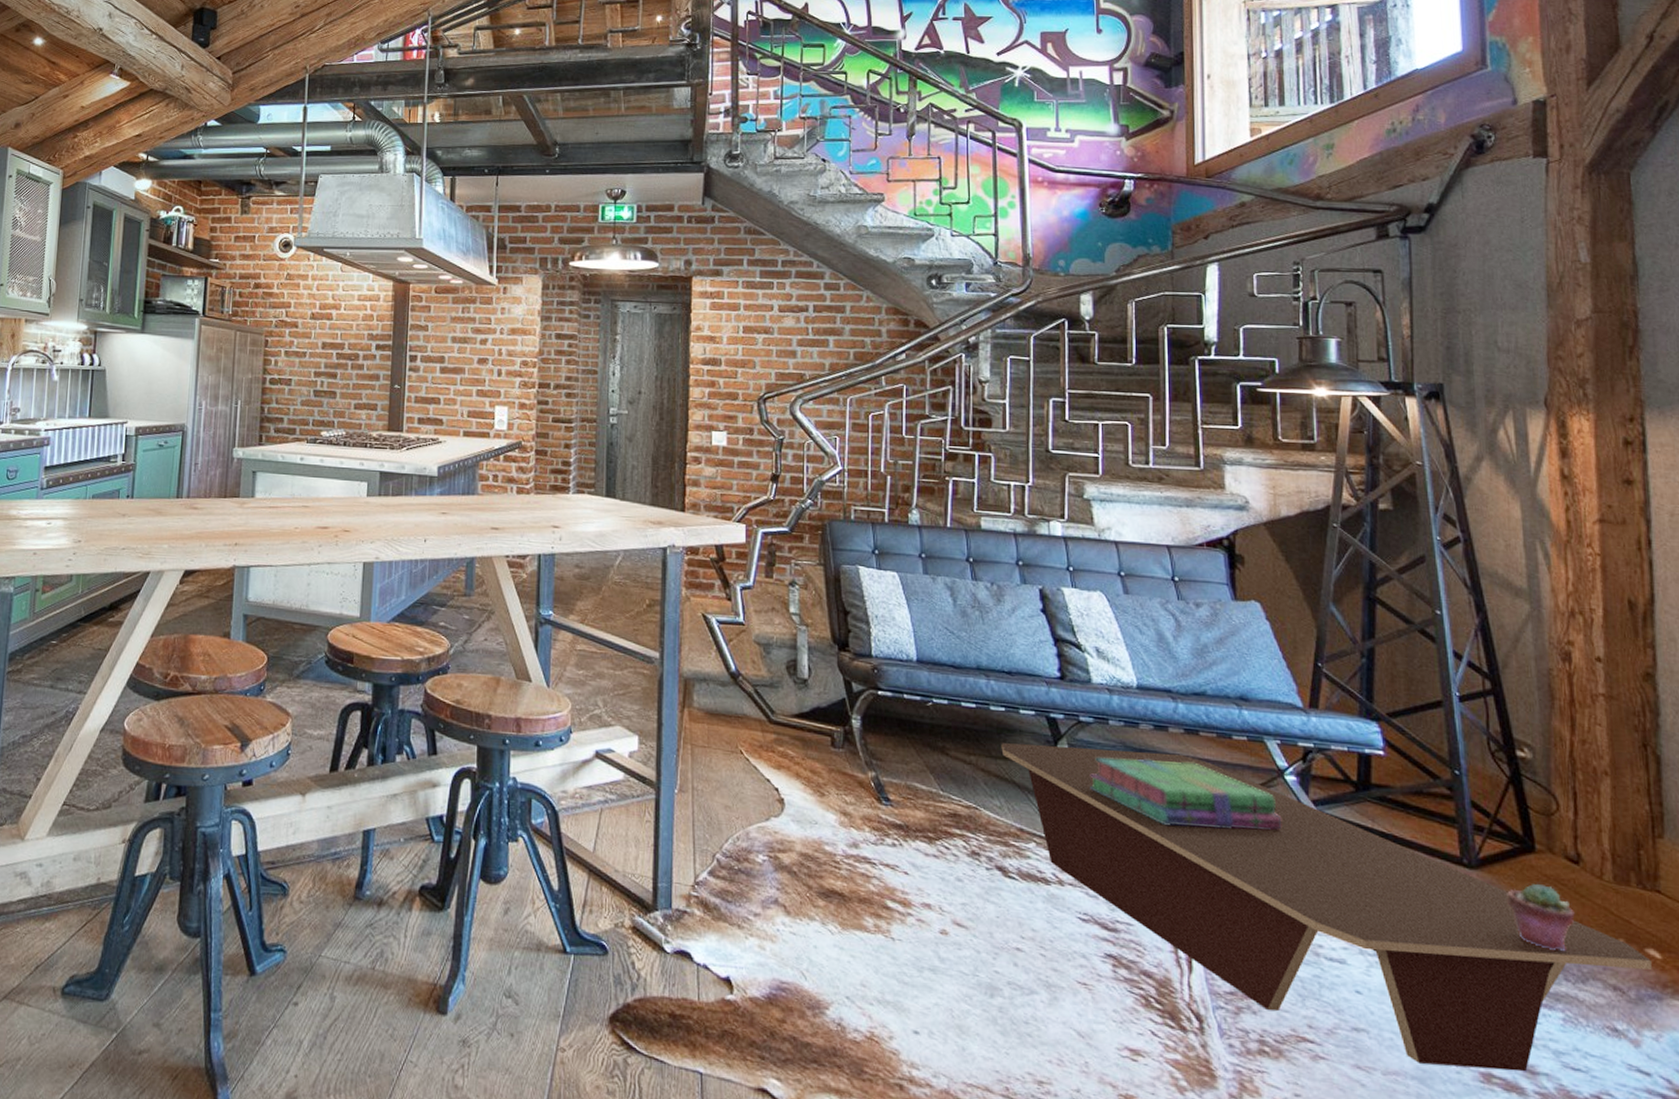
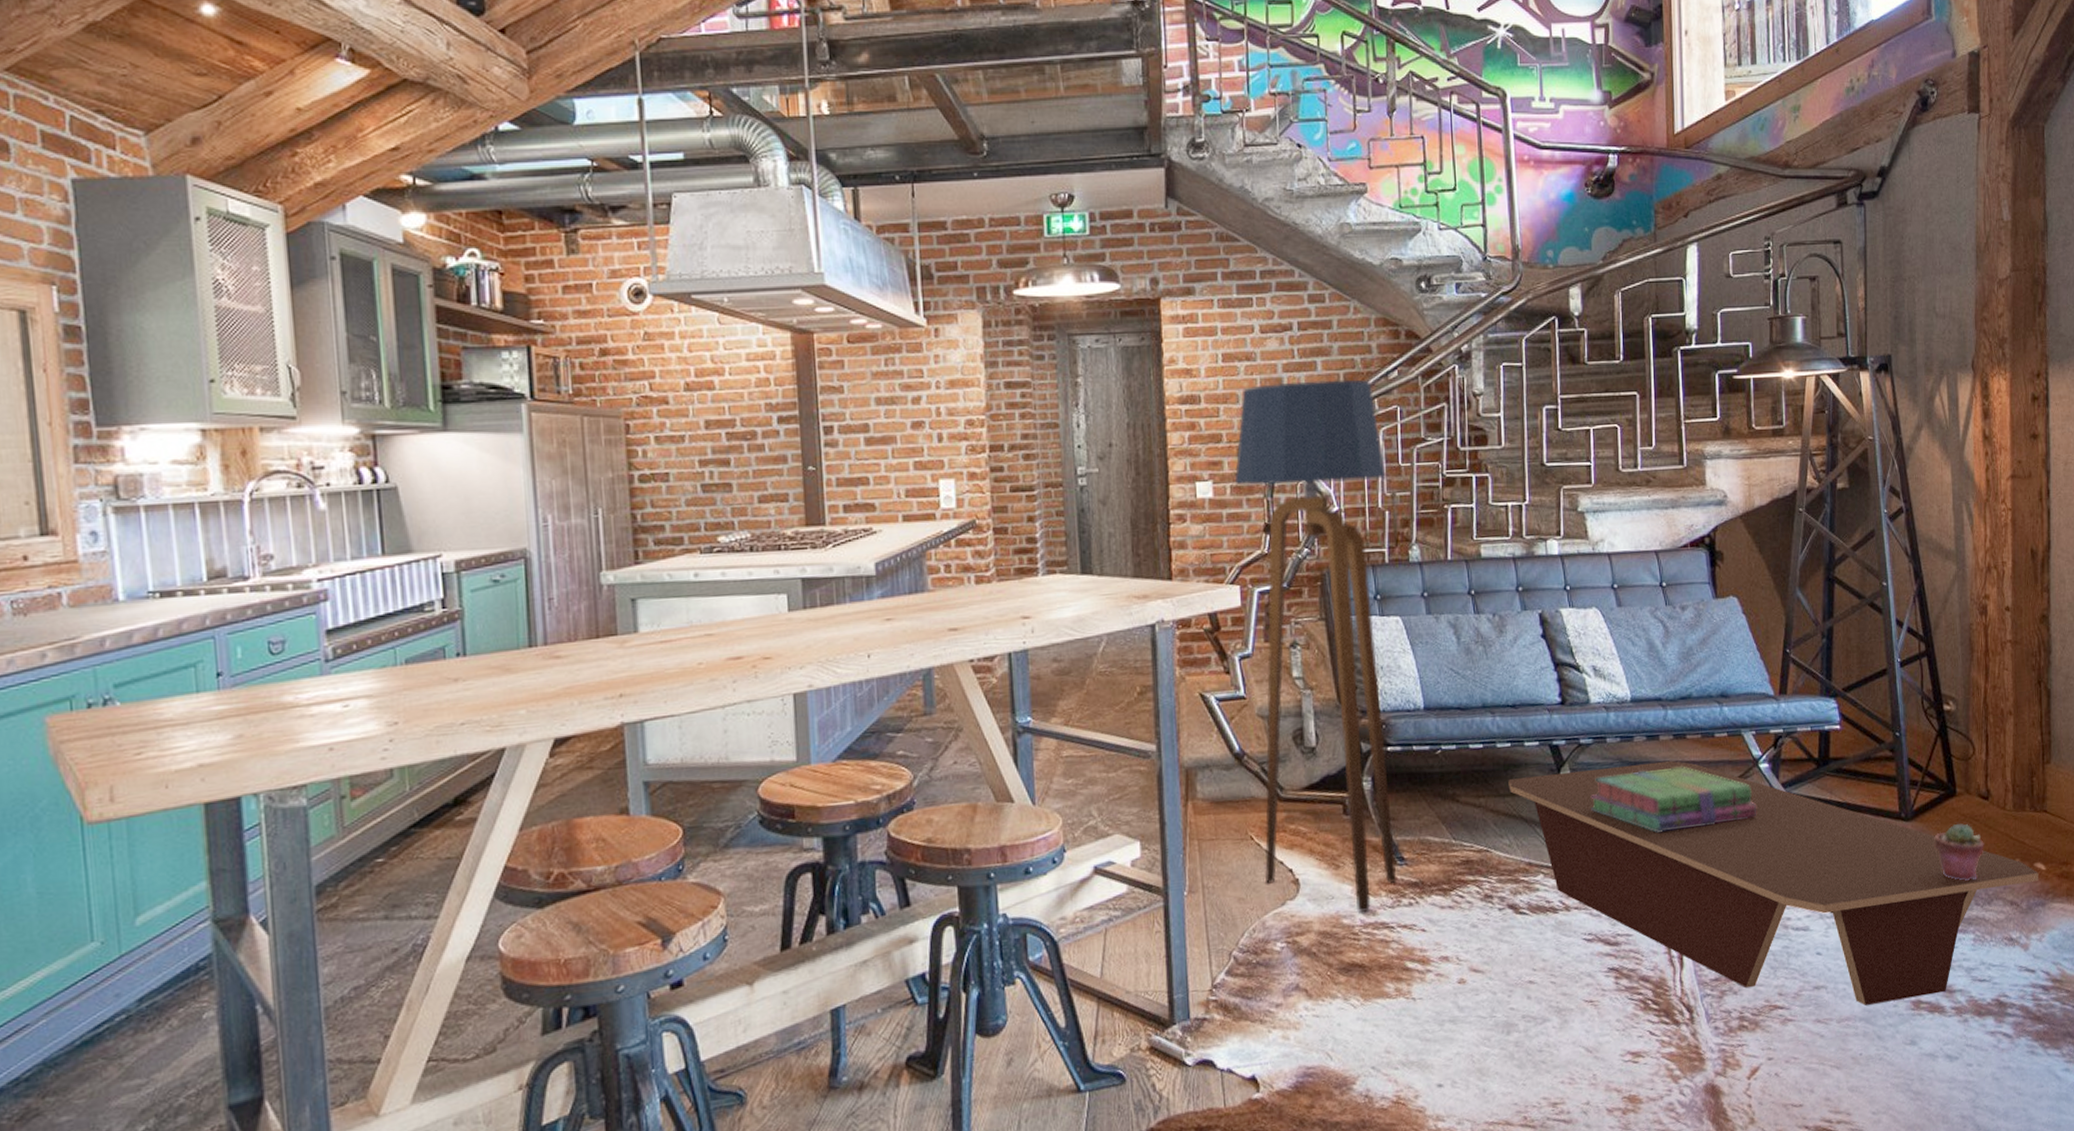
floor lamp: none [747,354,891,843] -> present [1234,379,1397,912]

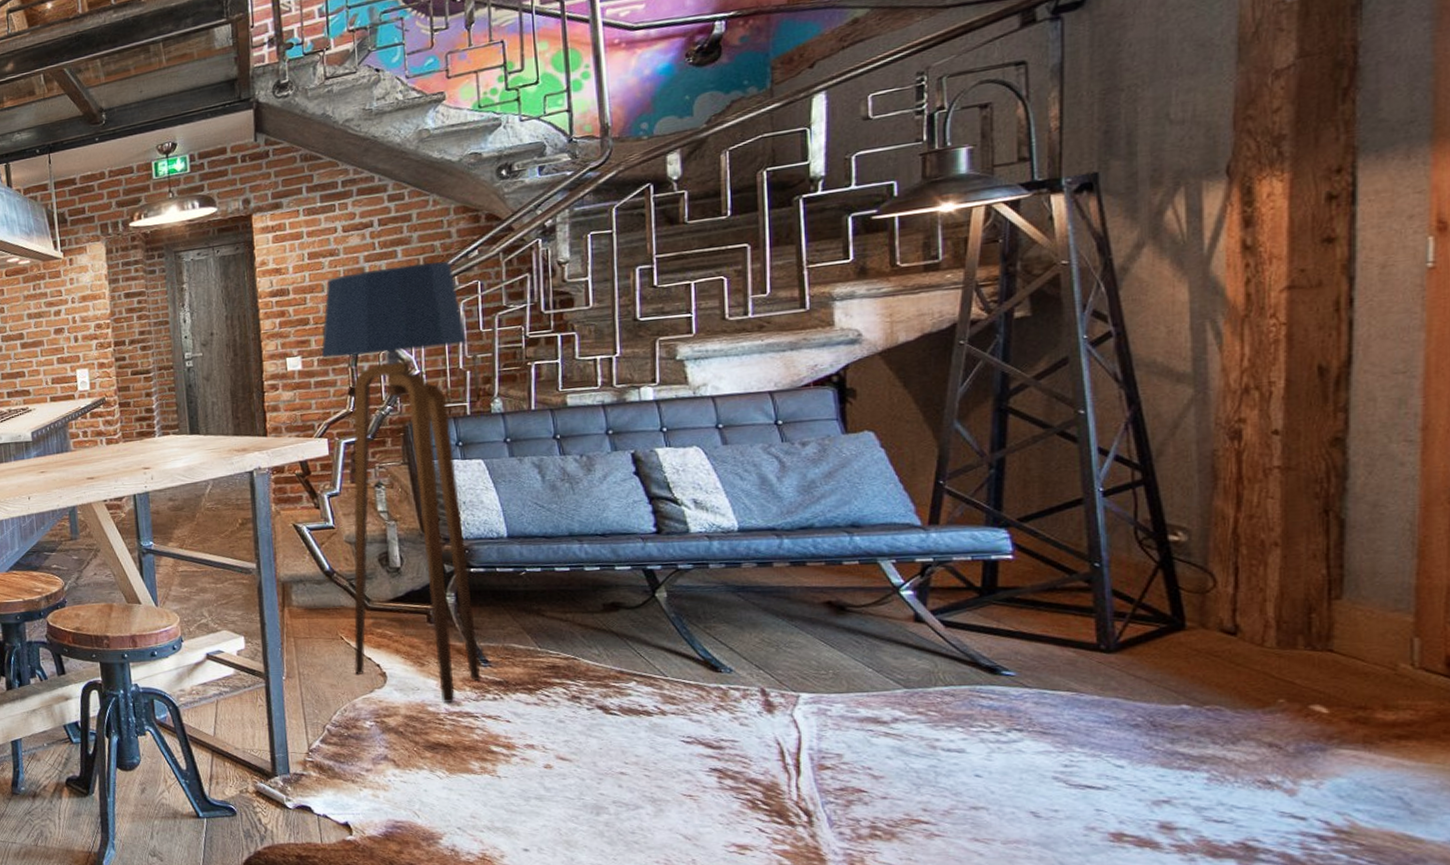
coffee table: present [1508,760,2039,1006] -> none [597,585,1316,831]
stack of books: present [1590,767,1757,832] -> none [690,592,897,651]
potted succulent: present [1934,823,1984,881] -> none [1149,658,1228,718]

